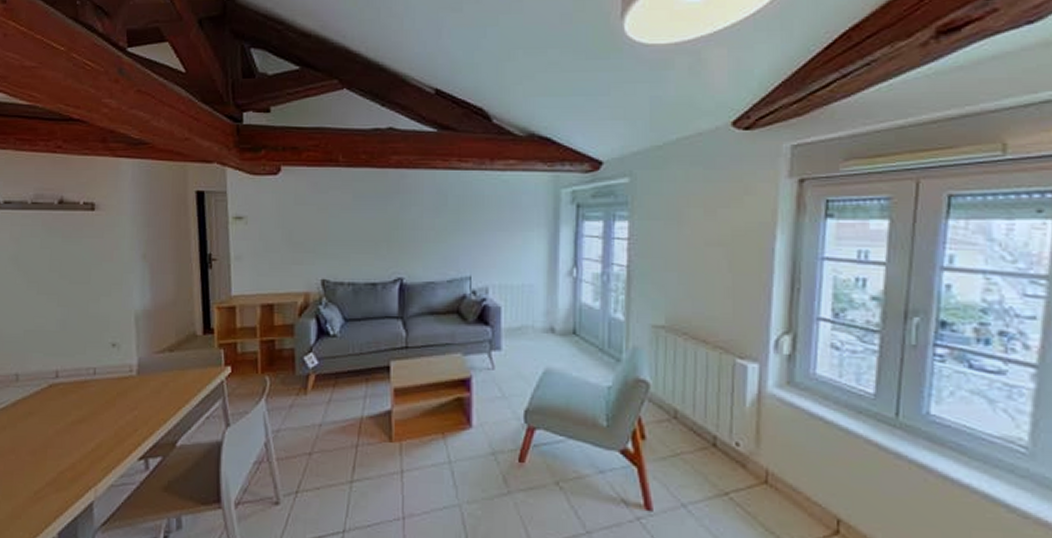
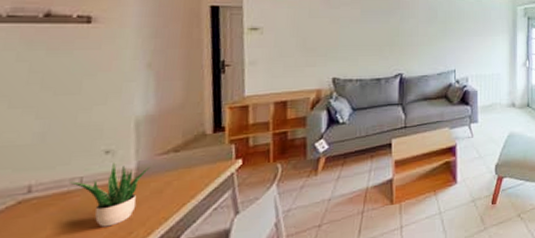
potted plant: none [86,356,150,421] -> present [70,162,151,228]

